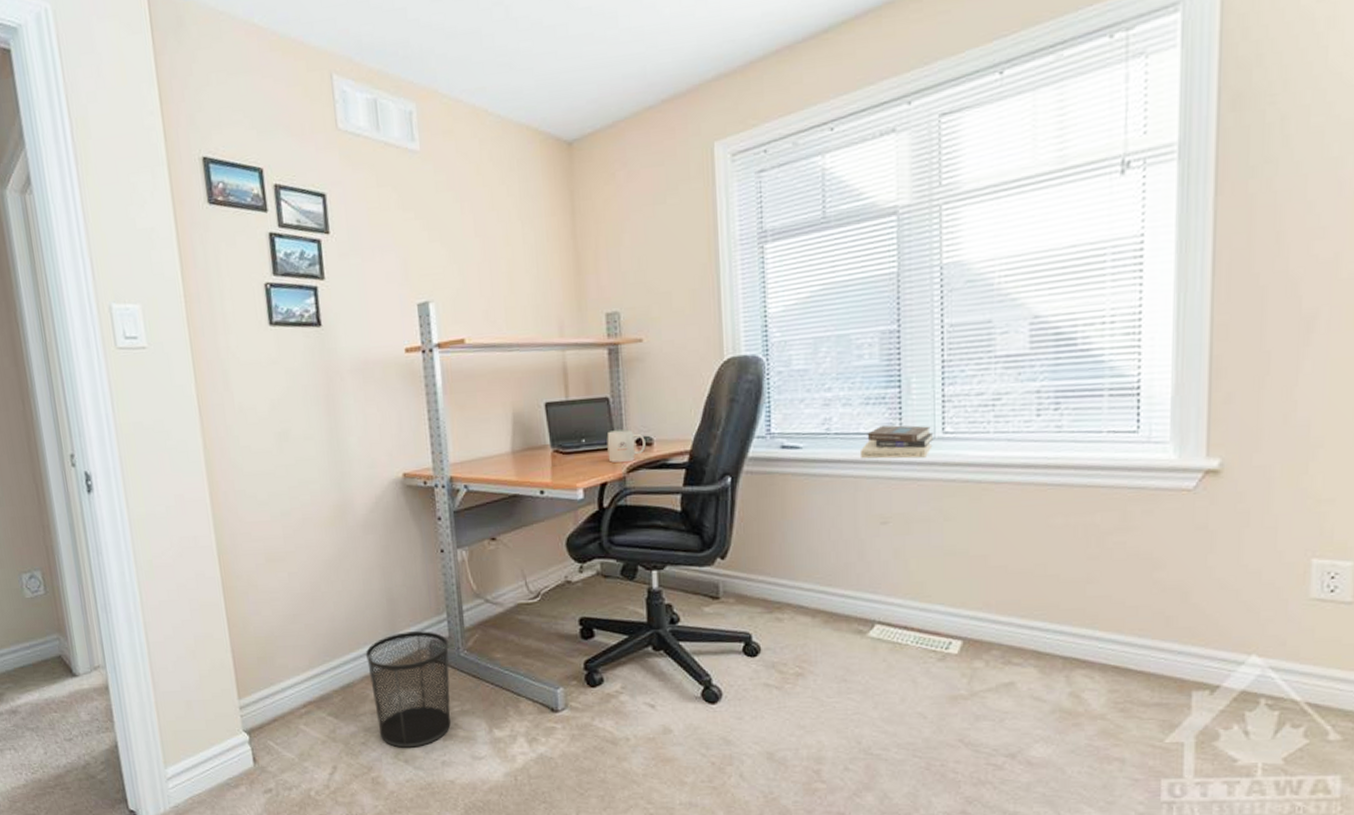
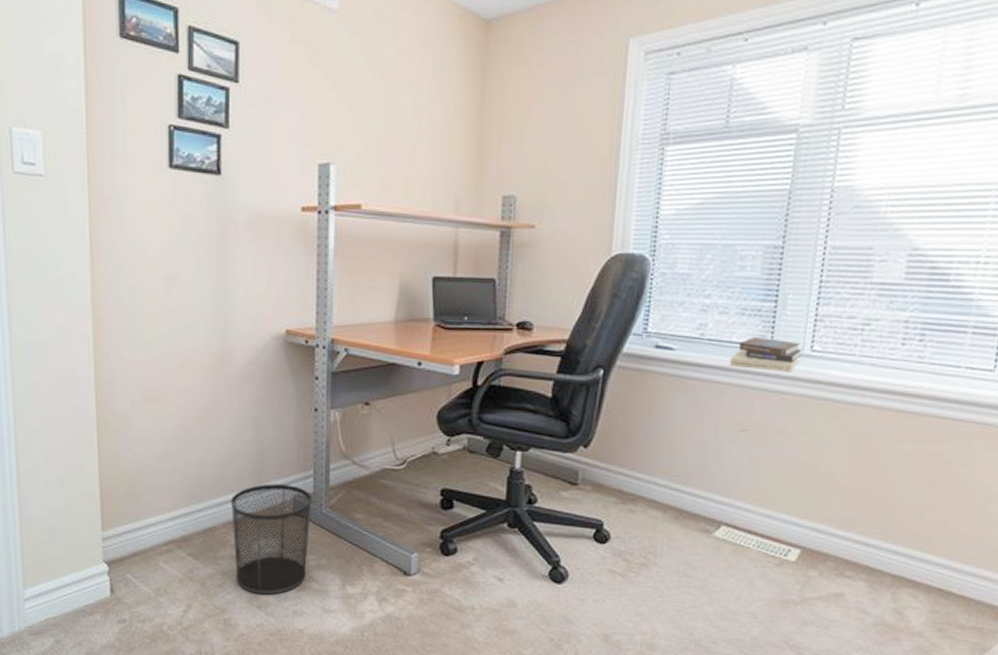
mug: present [606,429,646,464] -> none [487,312,526,345]

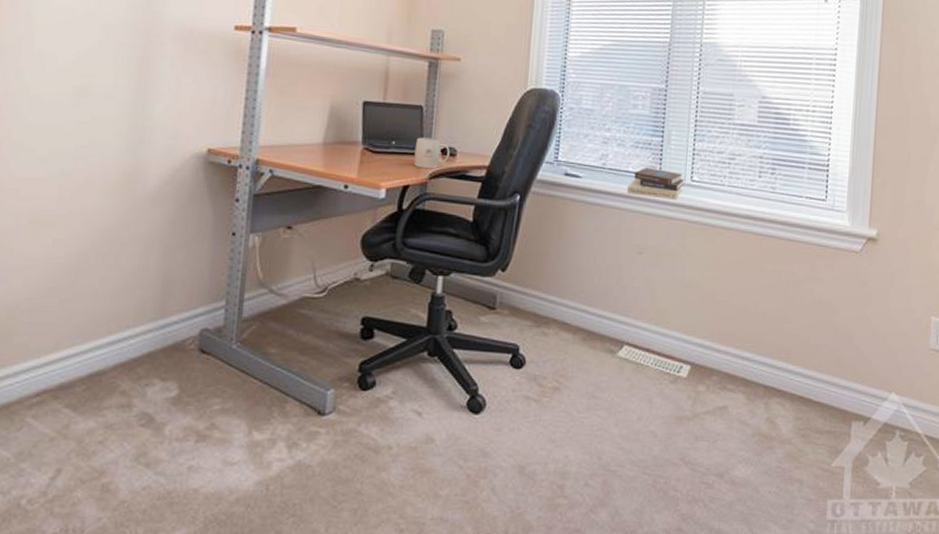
waste bin: present [230,483,312,595] -> none [122,317,222,449]
mug: none [487,312,526,345] -> present [413,137,450,170]

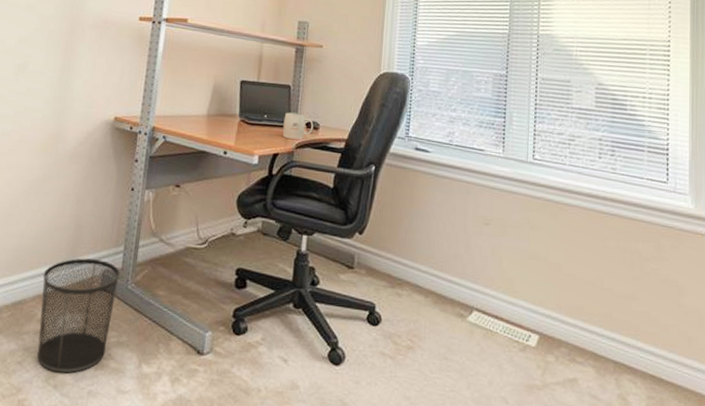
waste bin: none [122,317,222,449] -> present [37,258,120,374]
books: present [626,167,685,200] -> none [472,145,527,176]

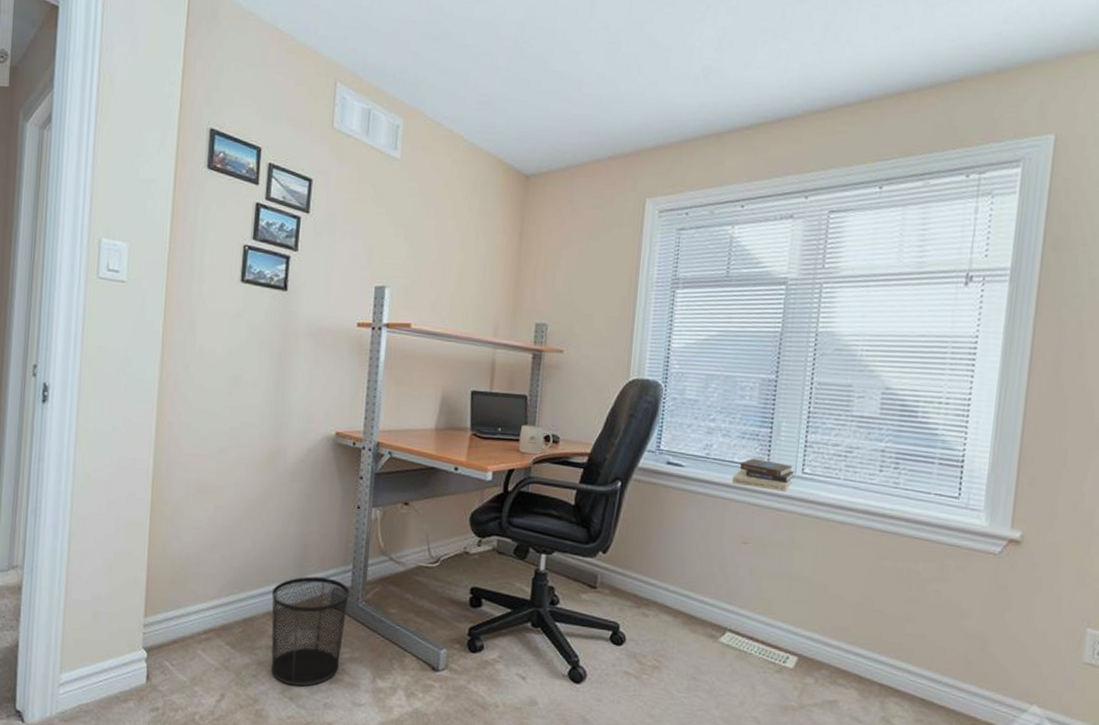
books: none [472,145,527,176] -> present [731,458,795,492]

